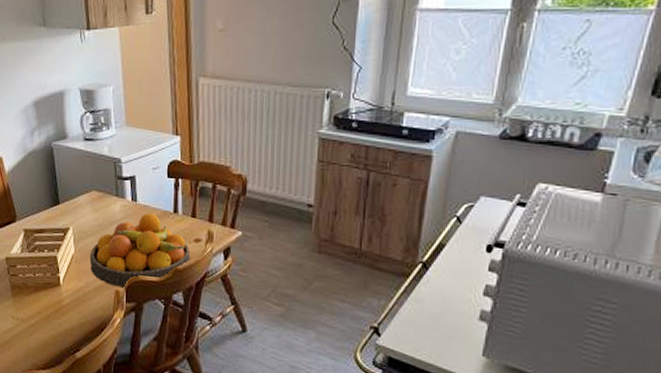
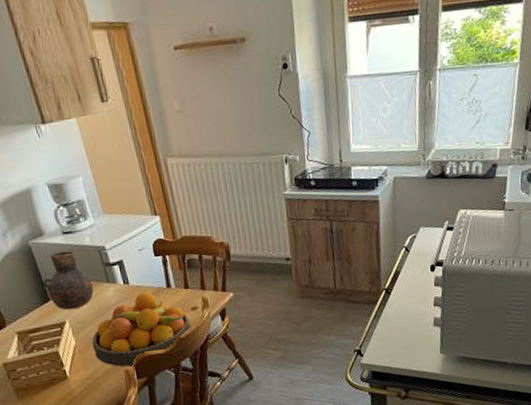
vase: none [56,157,102,218] -> present [42,250,94,310]

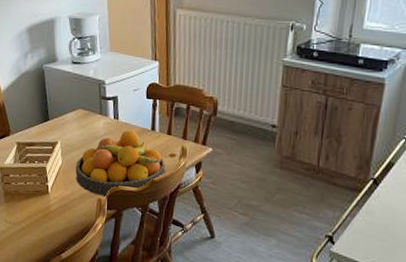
vase: present [42,250,94,310] -> none [46,78,87,133]

